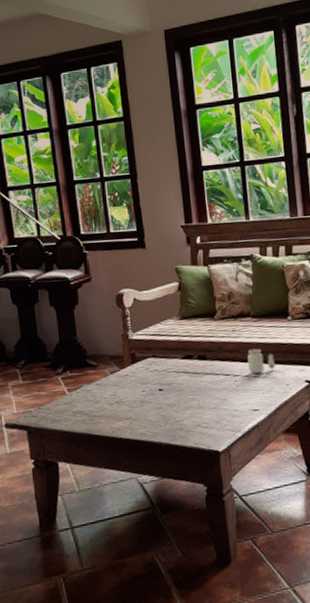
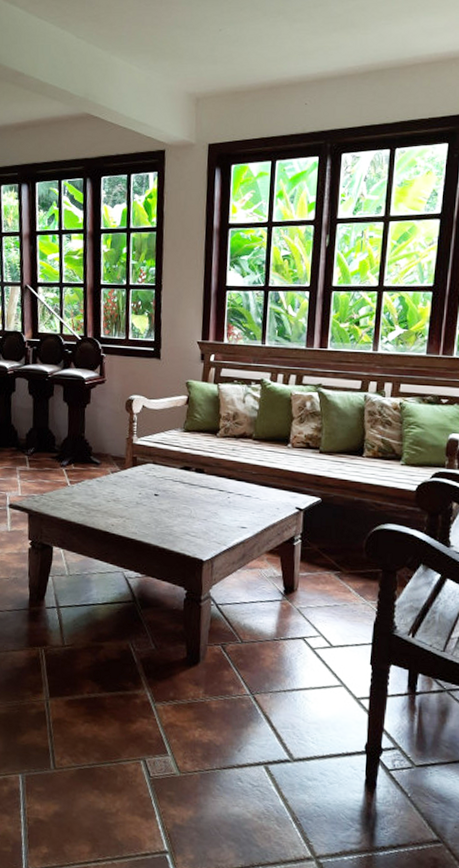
candle: present [247,348,276,374] -> none [242,469,270,494]

